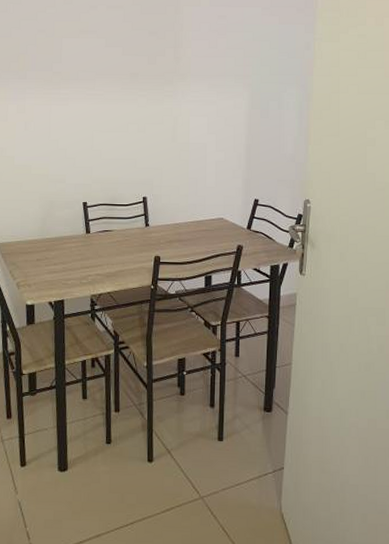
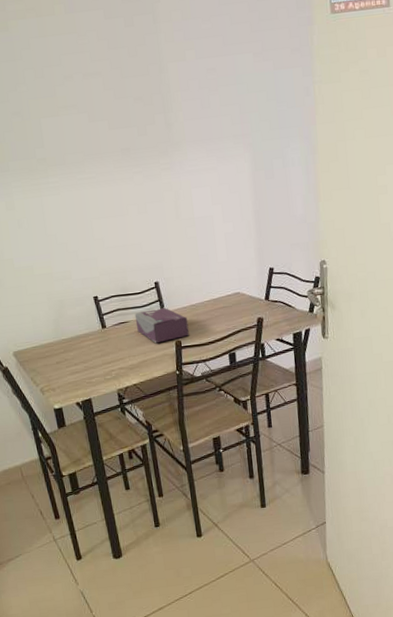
tissue box: none [119,222,170,256] -> present [134,308,190,344]

